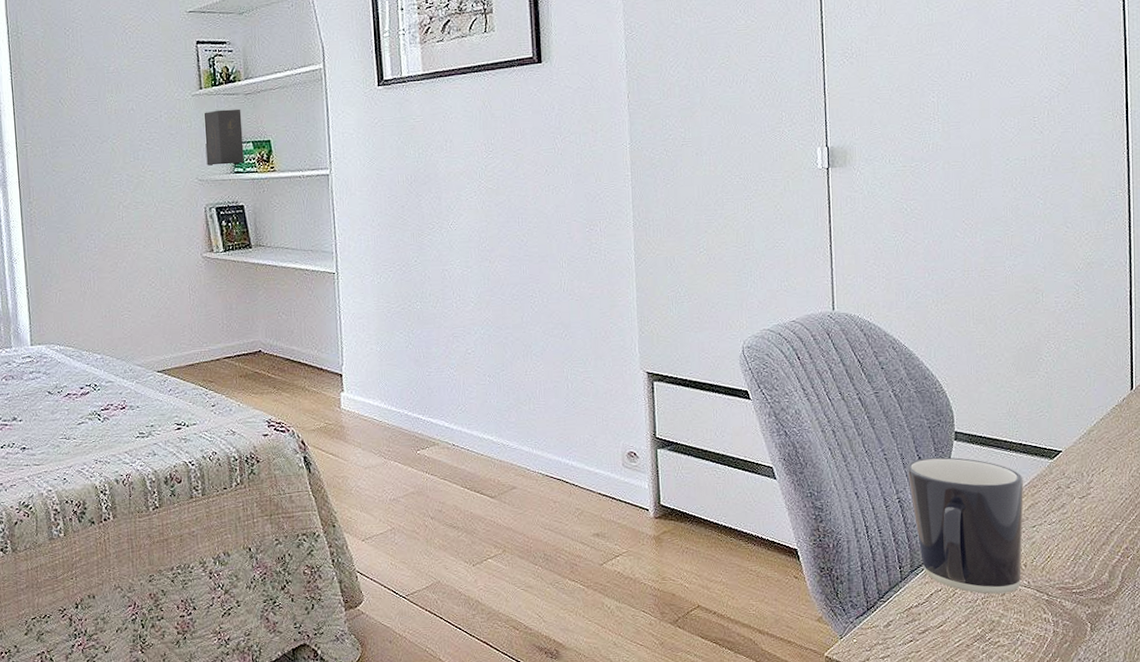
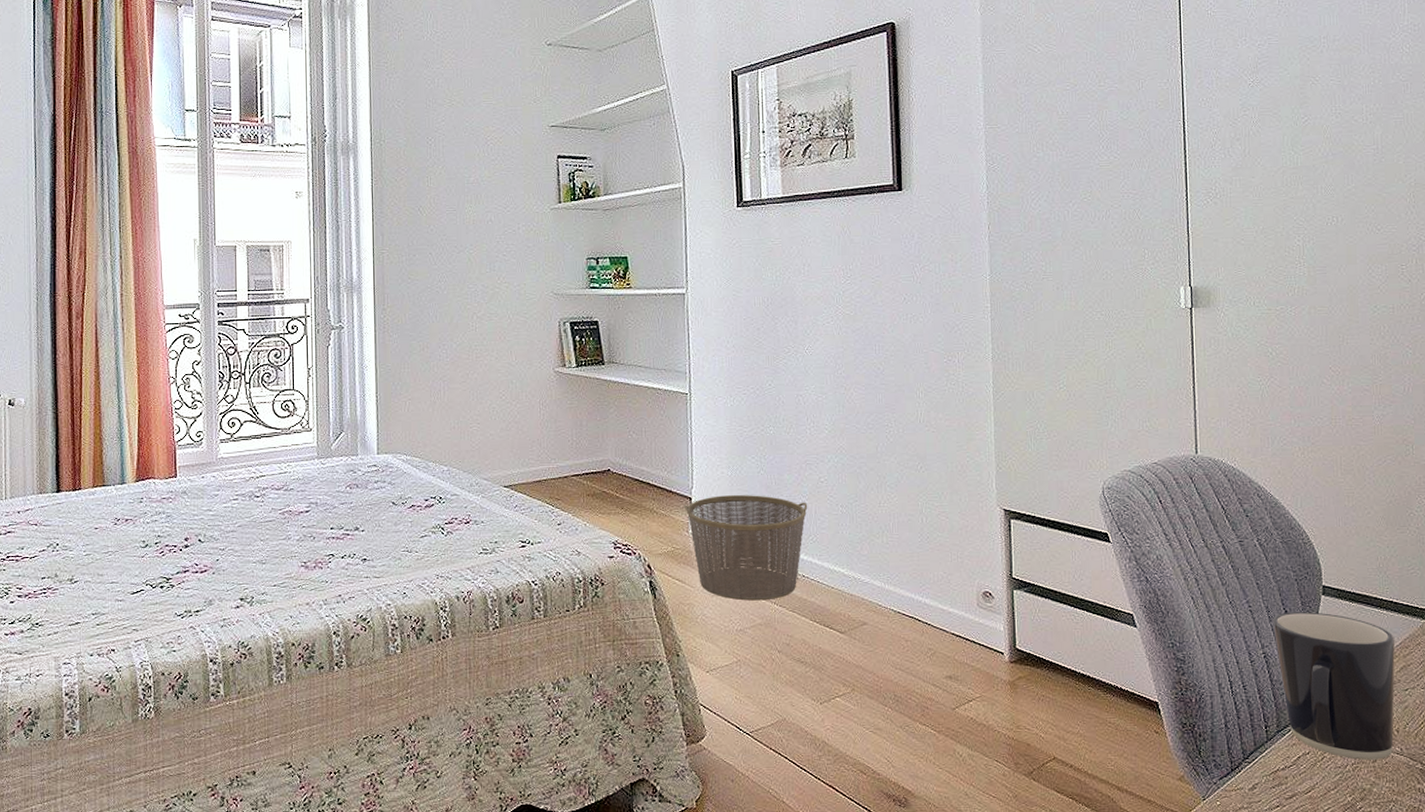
decorative box: present [205,109,244,166] -> none [562,224,600,280]
basket: none [334,369,456,471] -> present [683,495,808,601]

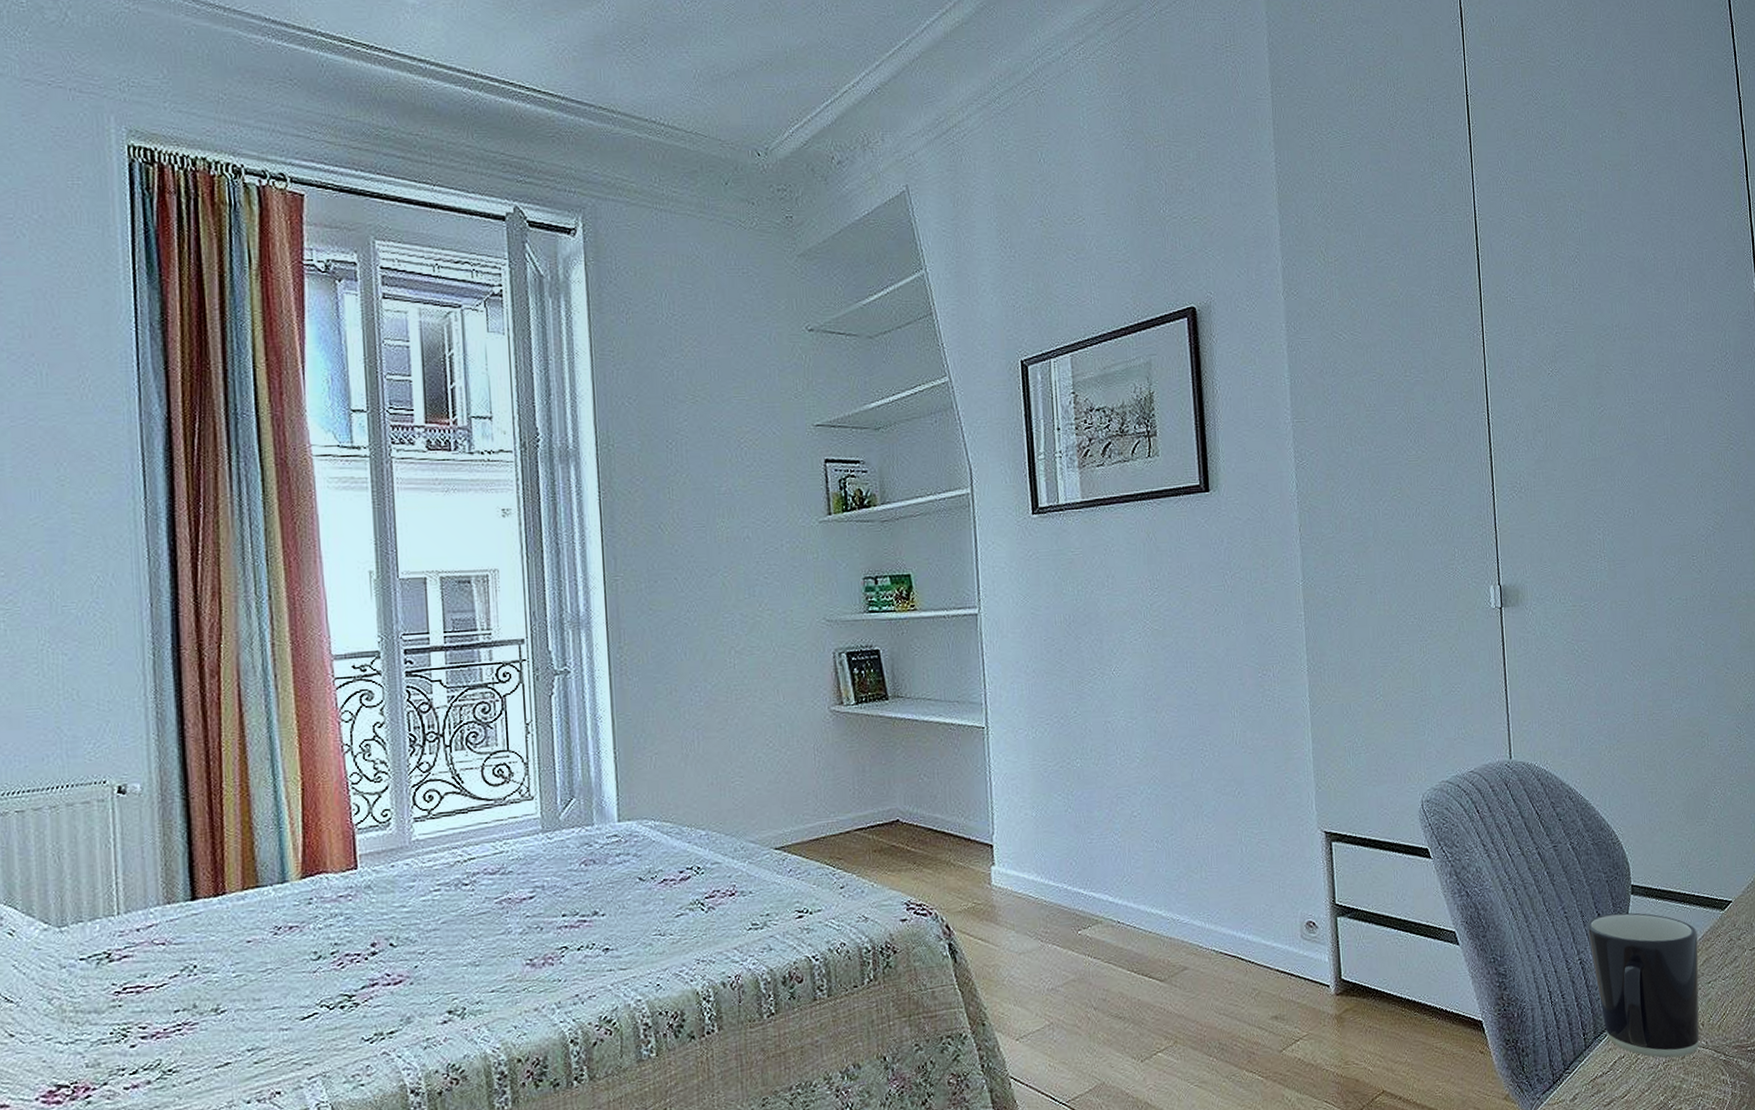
basket: present [683,495,808,601] -> none [984,836,1121,956]

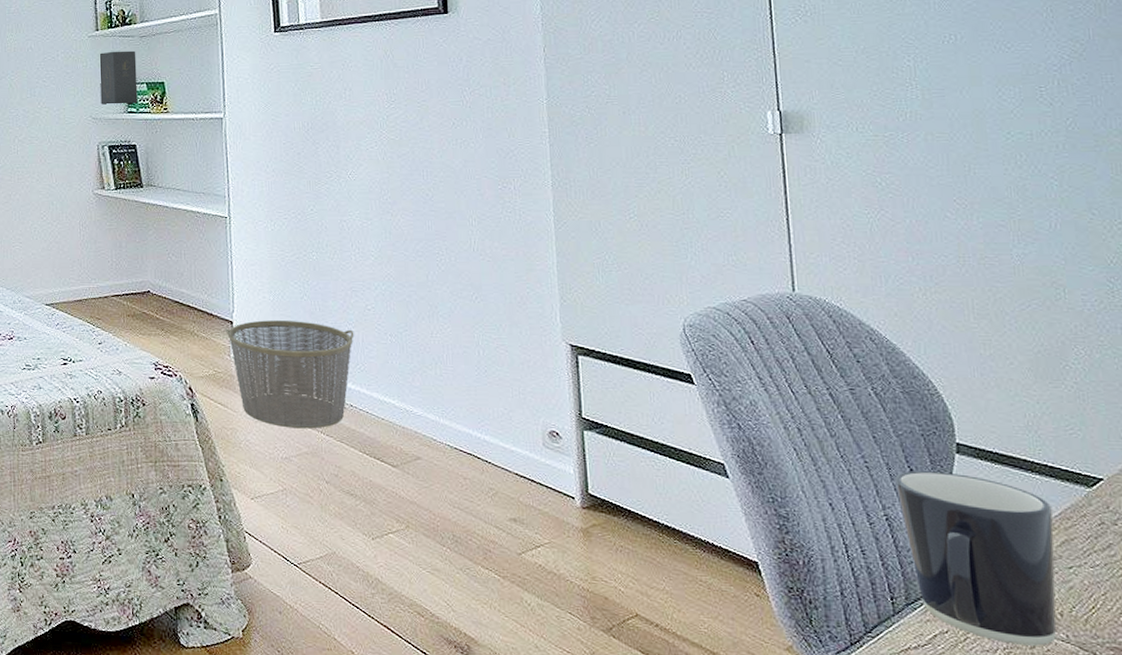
decorative box: none [834,538,880,604] -> present [100,50,138,105]
basket: none [984,836,1121,956] -> present [225,320,354,429]

